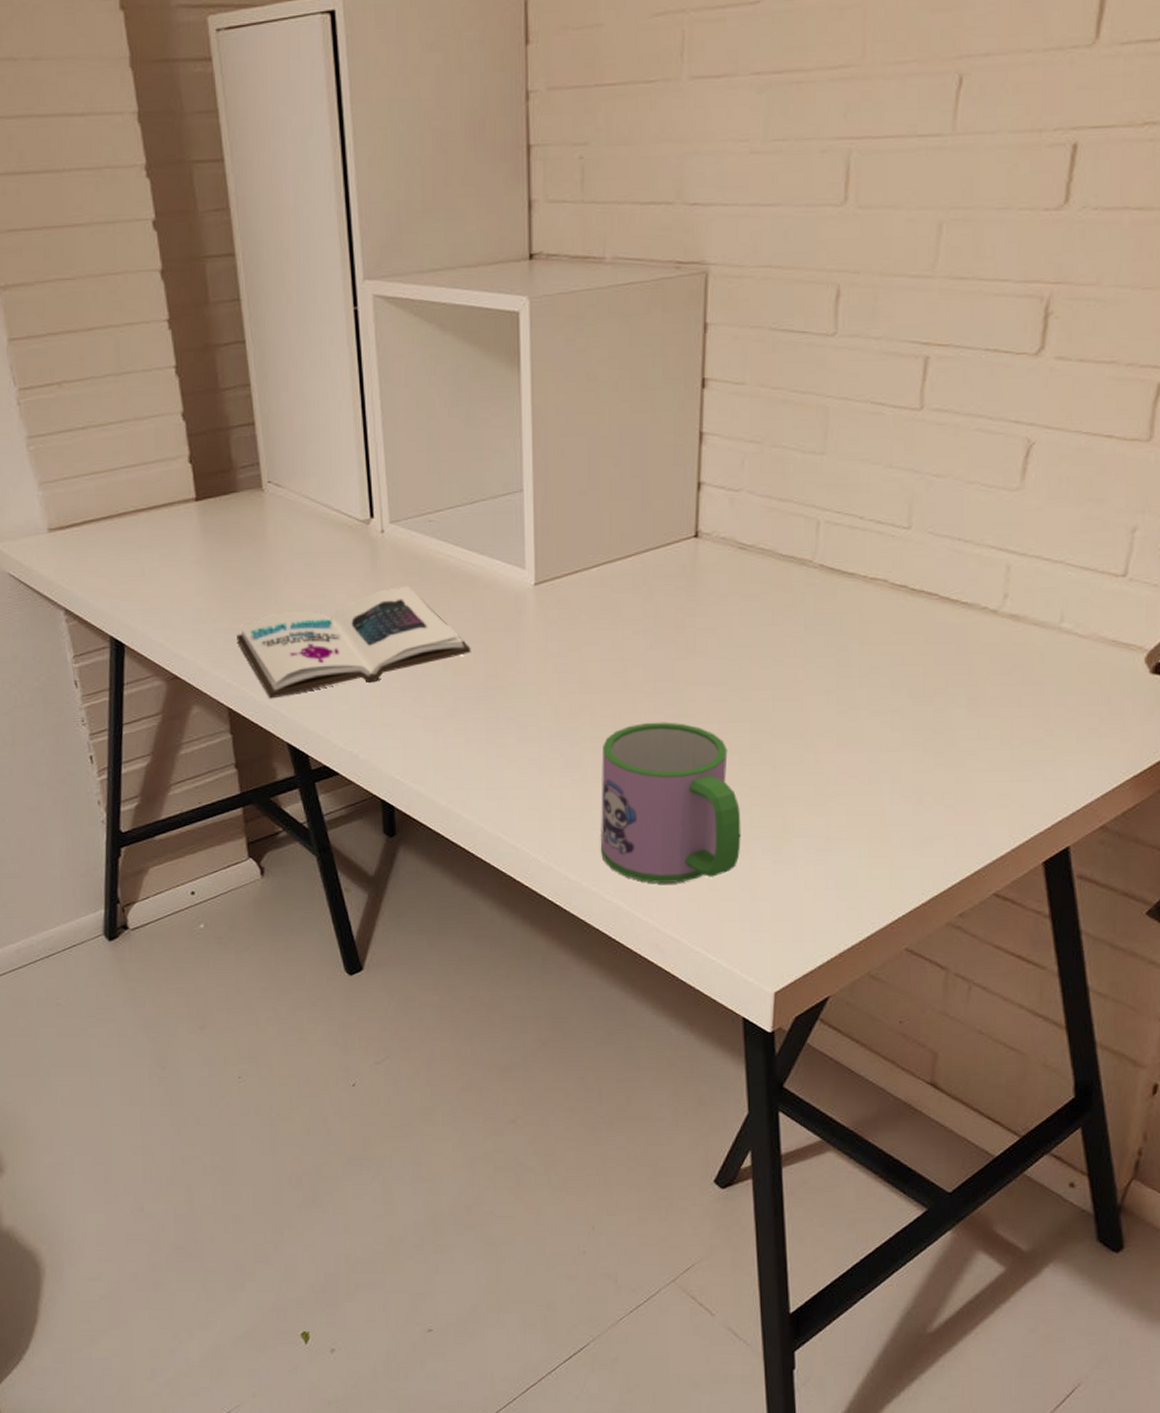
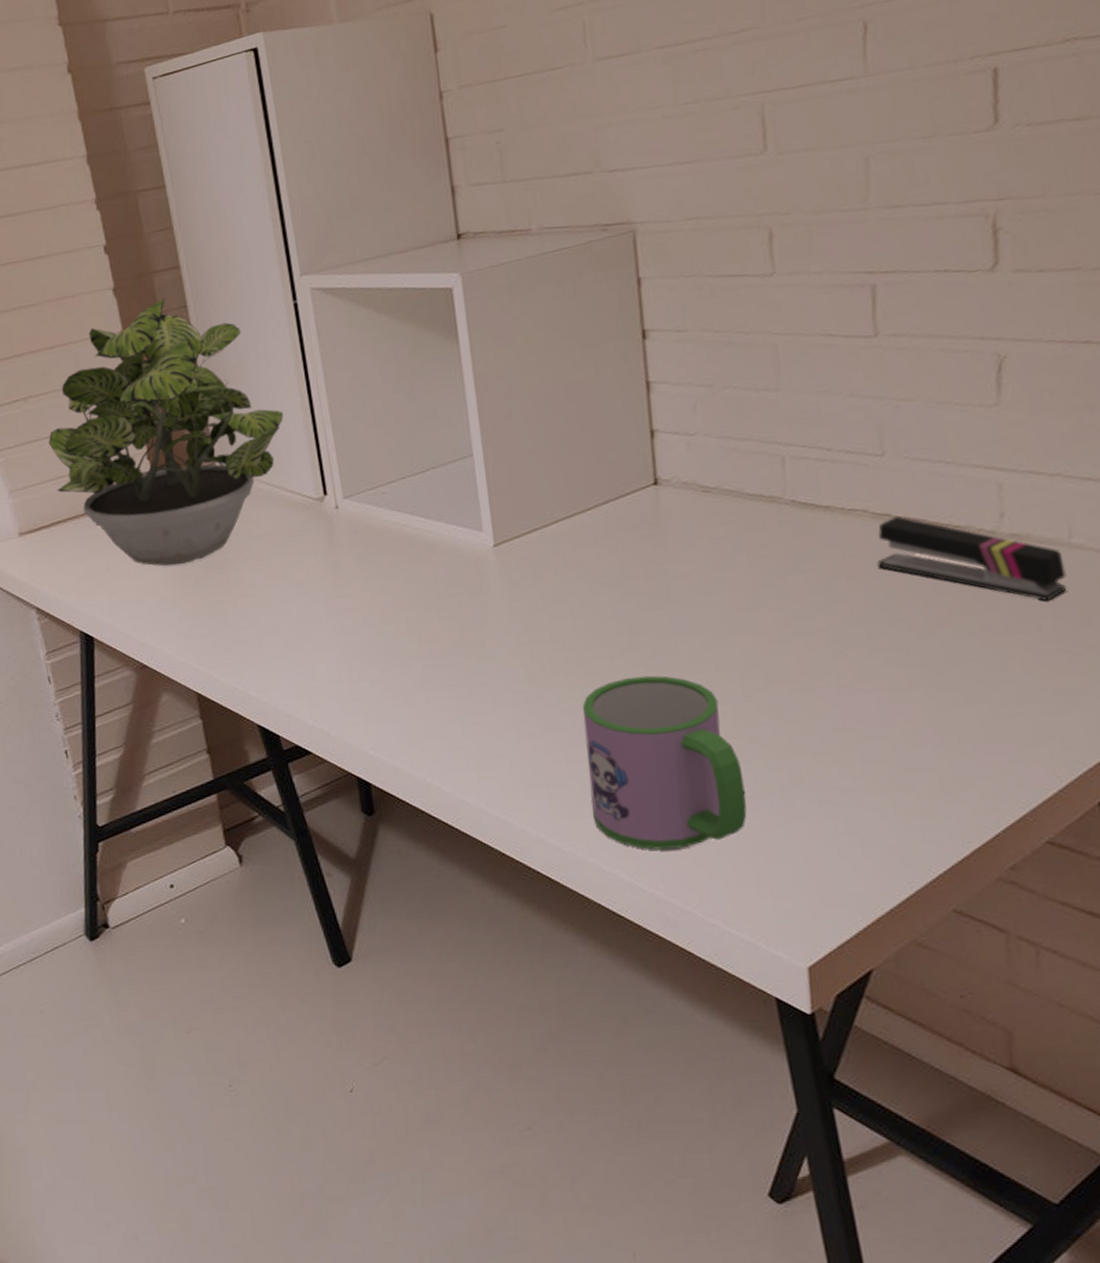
potted plant: none [83,287,335,577] -> present [48,297,283,566]
book: present [236,585,471,699] -> none [201,558,436,681]
stapler: none [889,588,1052,679] -> present [877,516,1067,601]

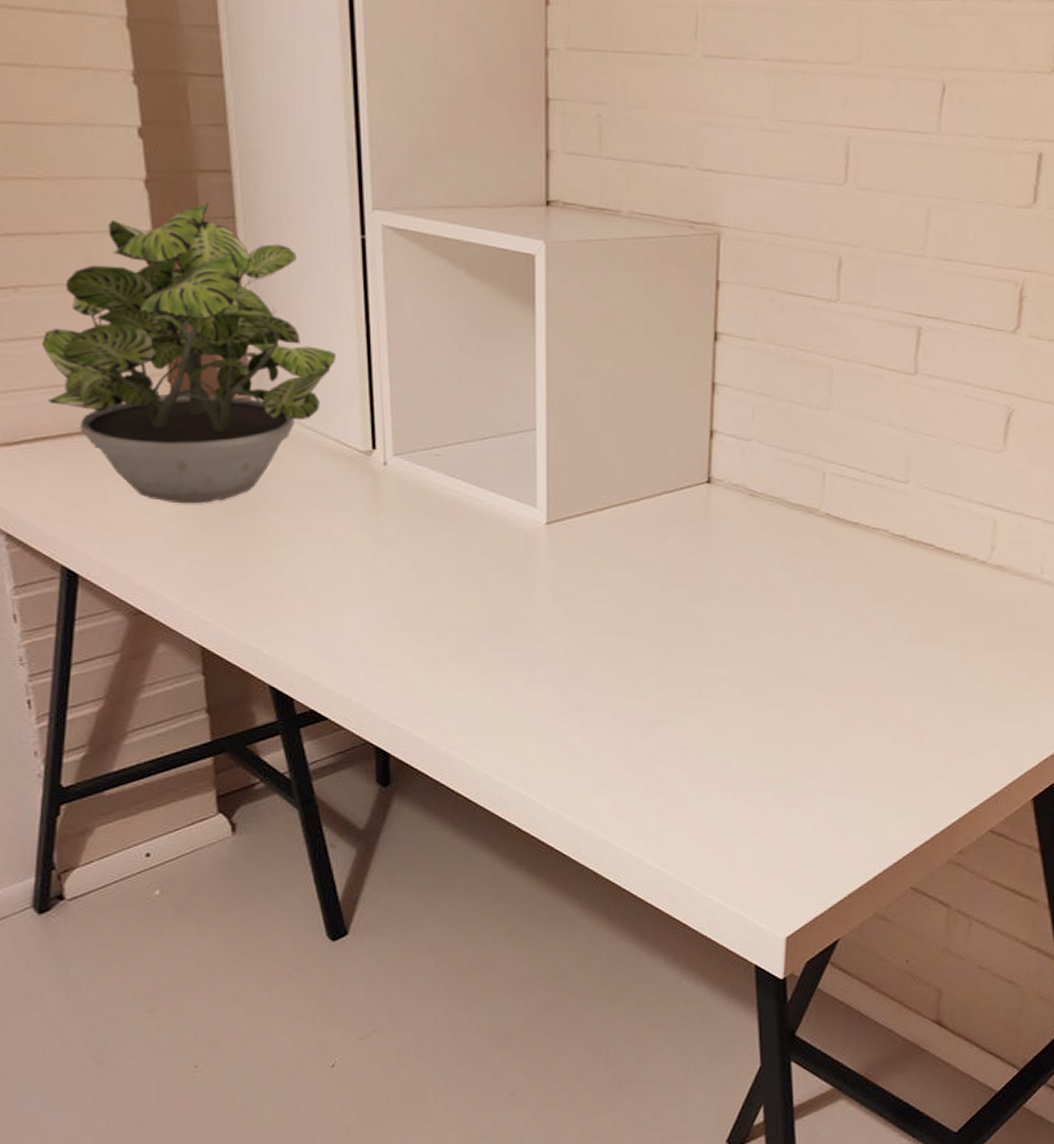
mug: present [583,675,747,850] -> none [612,664,753,829]
stapler: present [877,516,1067,601] -> none [890,538,1034,626]

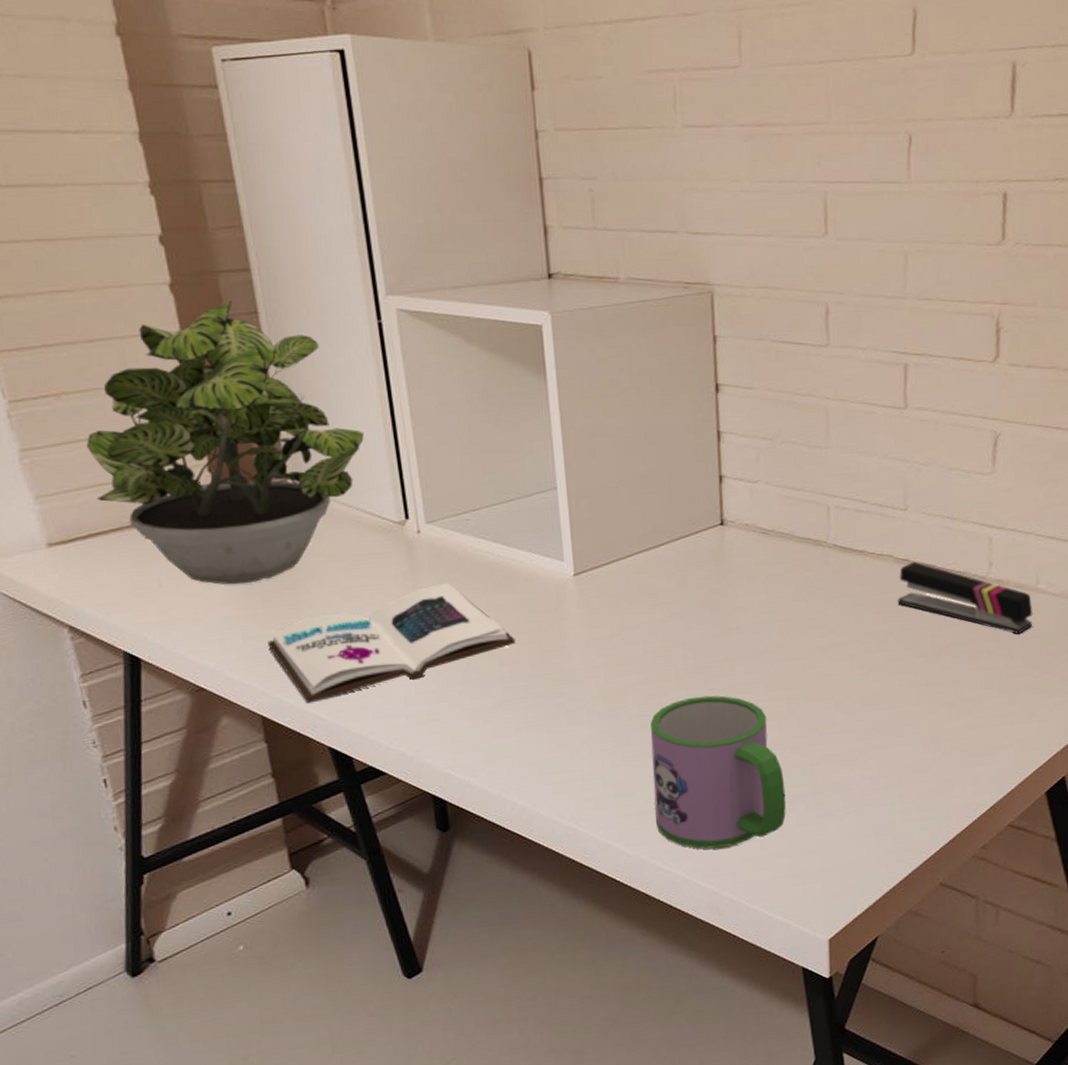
book: none [215,520,478,637] -> present [268,582,516,704]
mug: none [612,664,753,829] -> present [650,695,786,849]
stapler: none [890,538,1034,626] -> present [897,561,1033,634]

